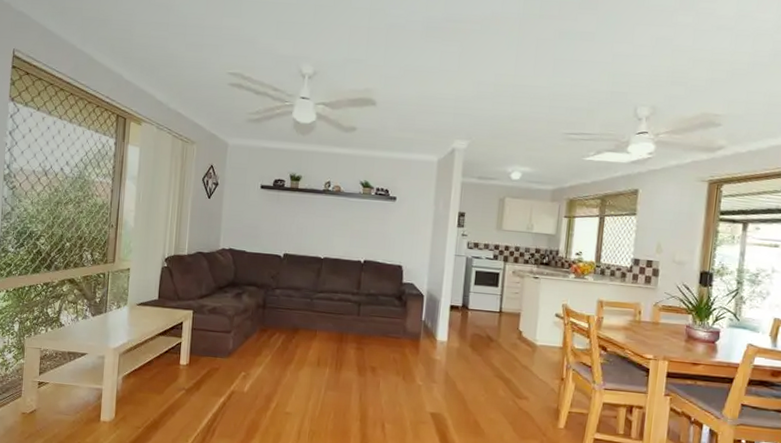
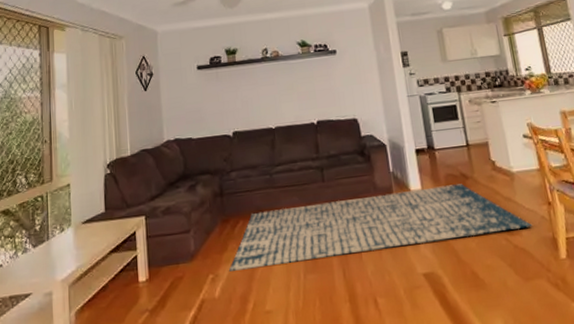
rug: none [260,328,541,396] -> present [229,183,533,271]

